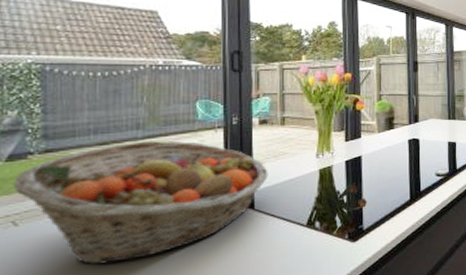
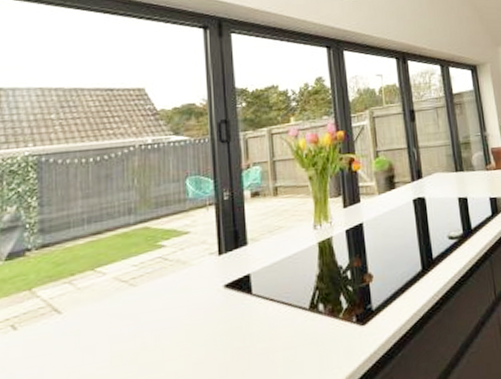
fruit basket: present [13,140,268,265] -> none [12,223,264,369]

